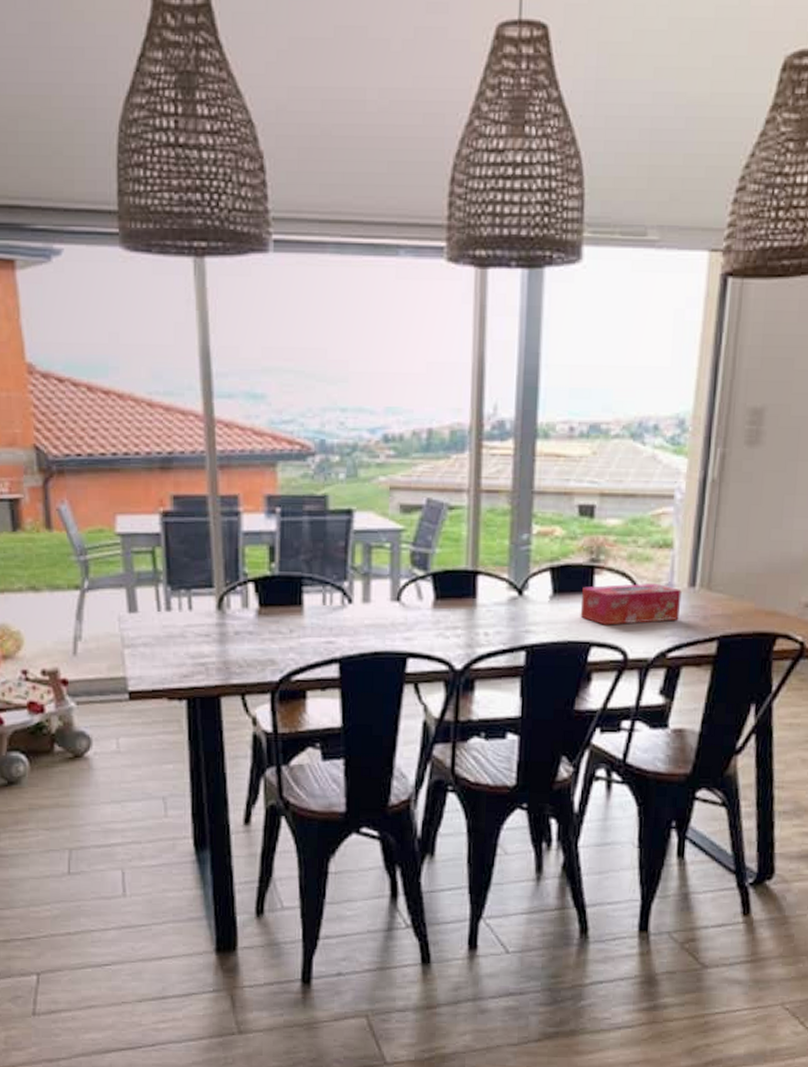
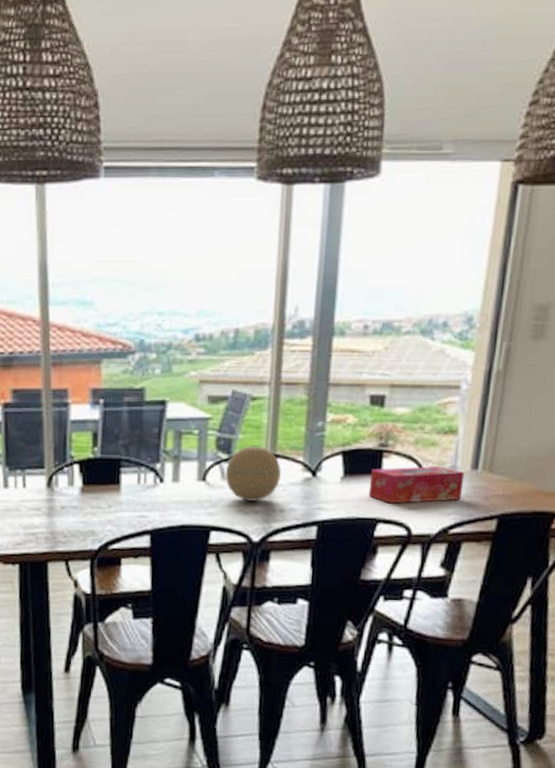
decorative orb: none [422,561,484,624] -> present [225,445,281,501]

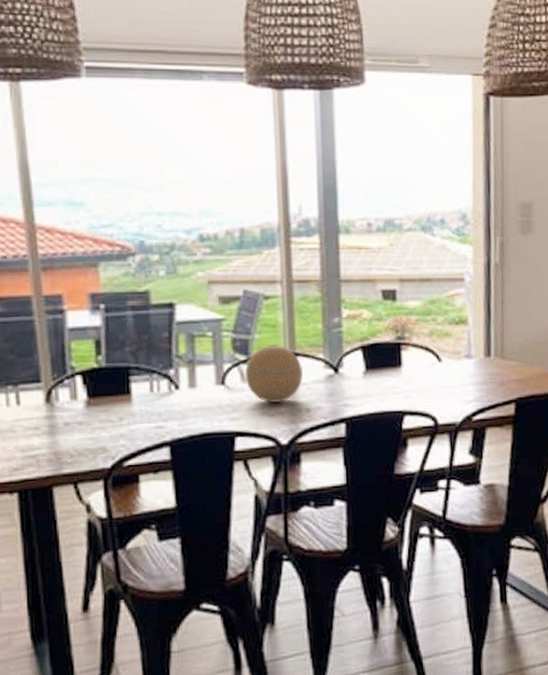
tissue box: present [368,465,465,504] -> none [391,355,480,395]

